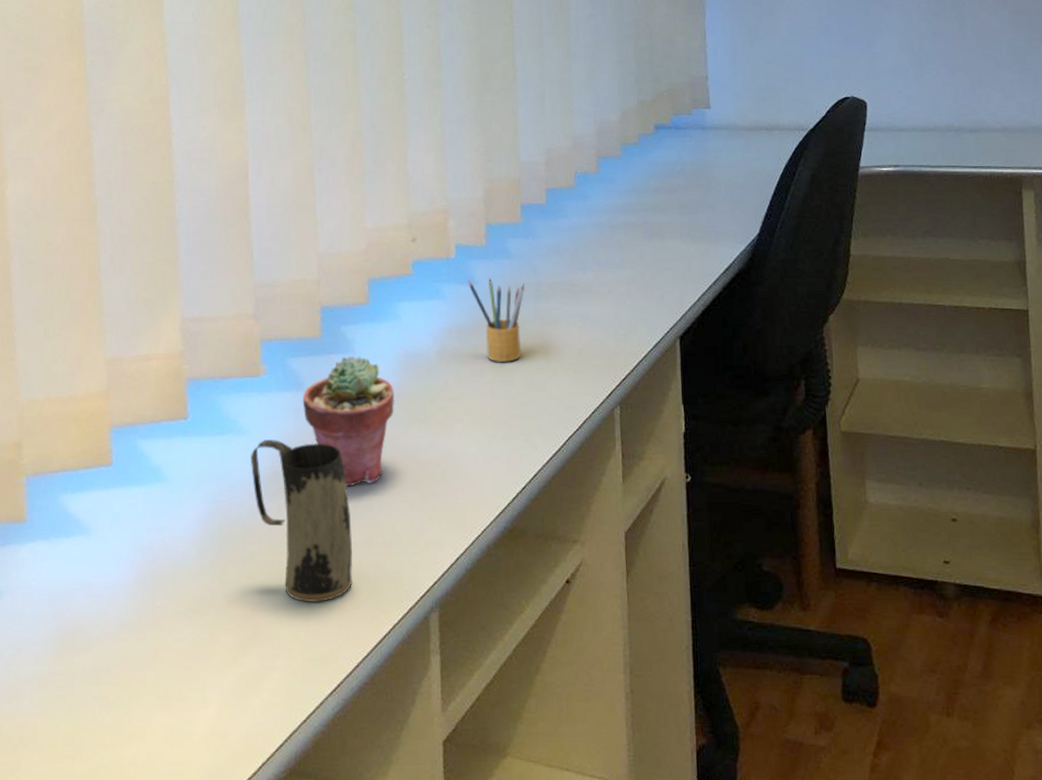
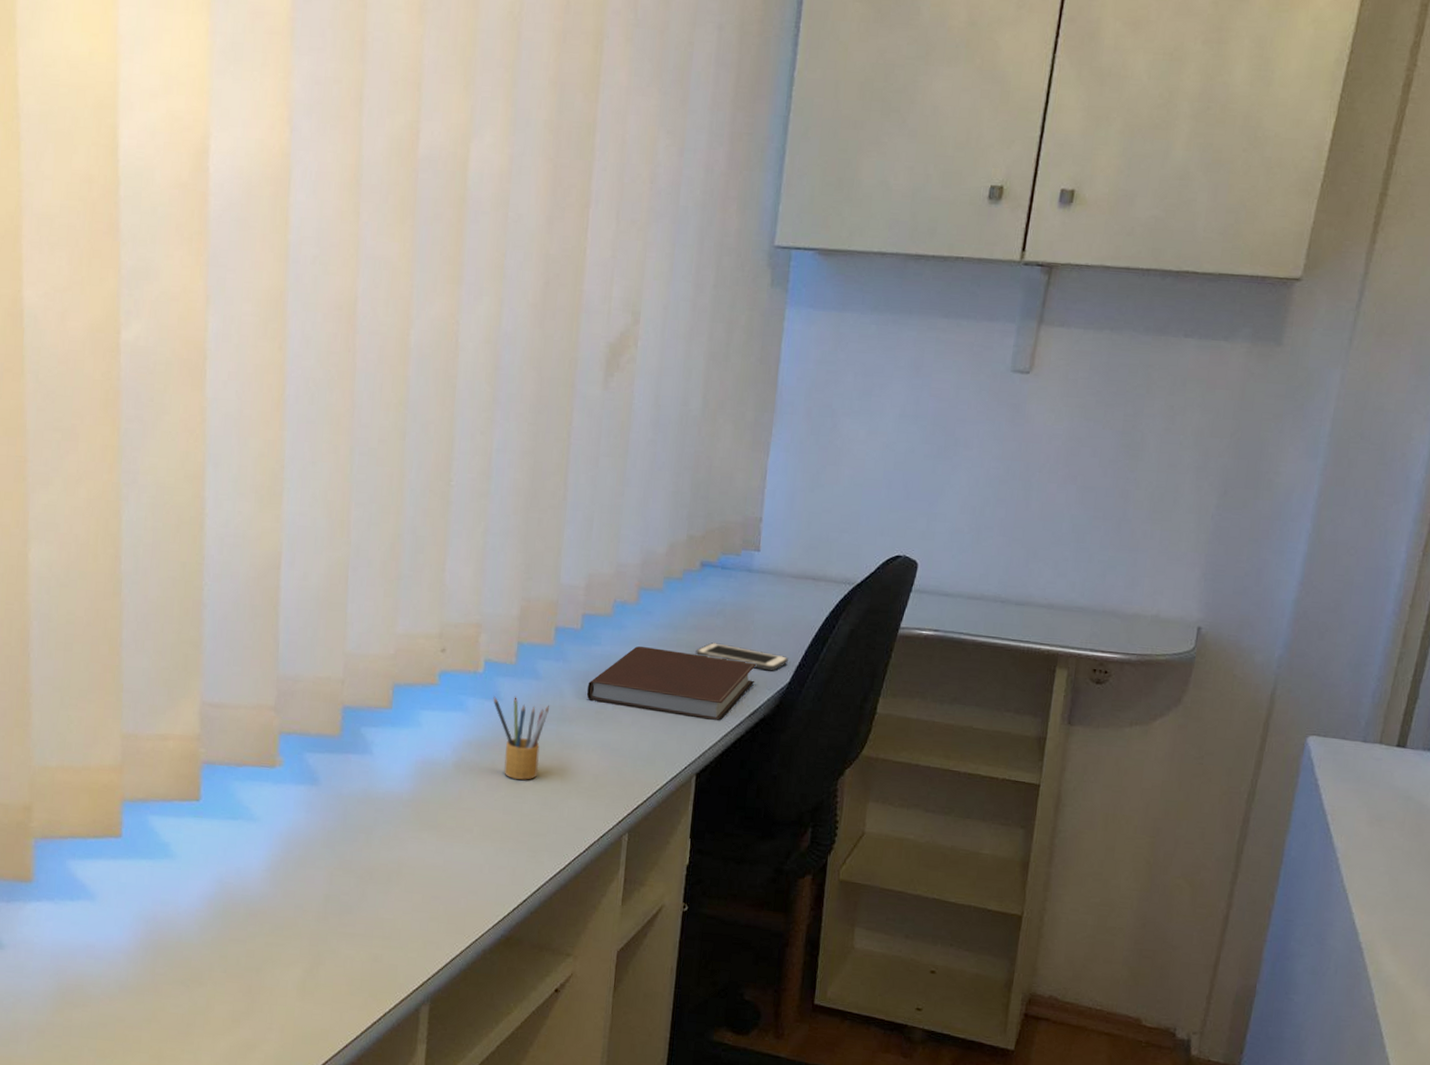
mug: present [250,440,353,602] -> none [259,829,353,985]
potted succulent: present [302,355,395,487] -> none [316,757,408,882]
notebook: none [559,214,725,281] -> present [586,646,757,721]
cell phone: none [662,201,754,225] -> present [695,642,788,671]

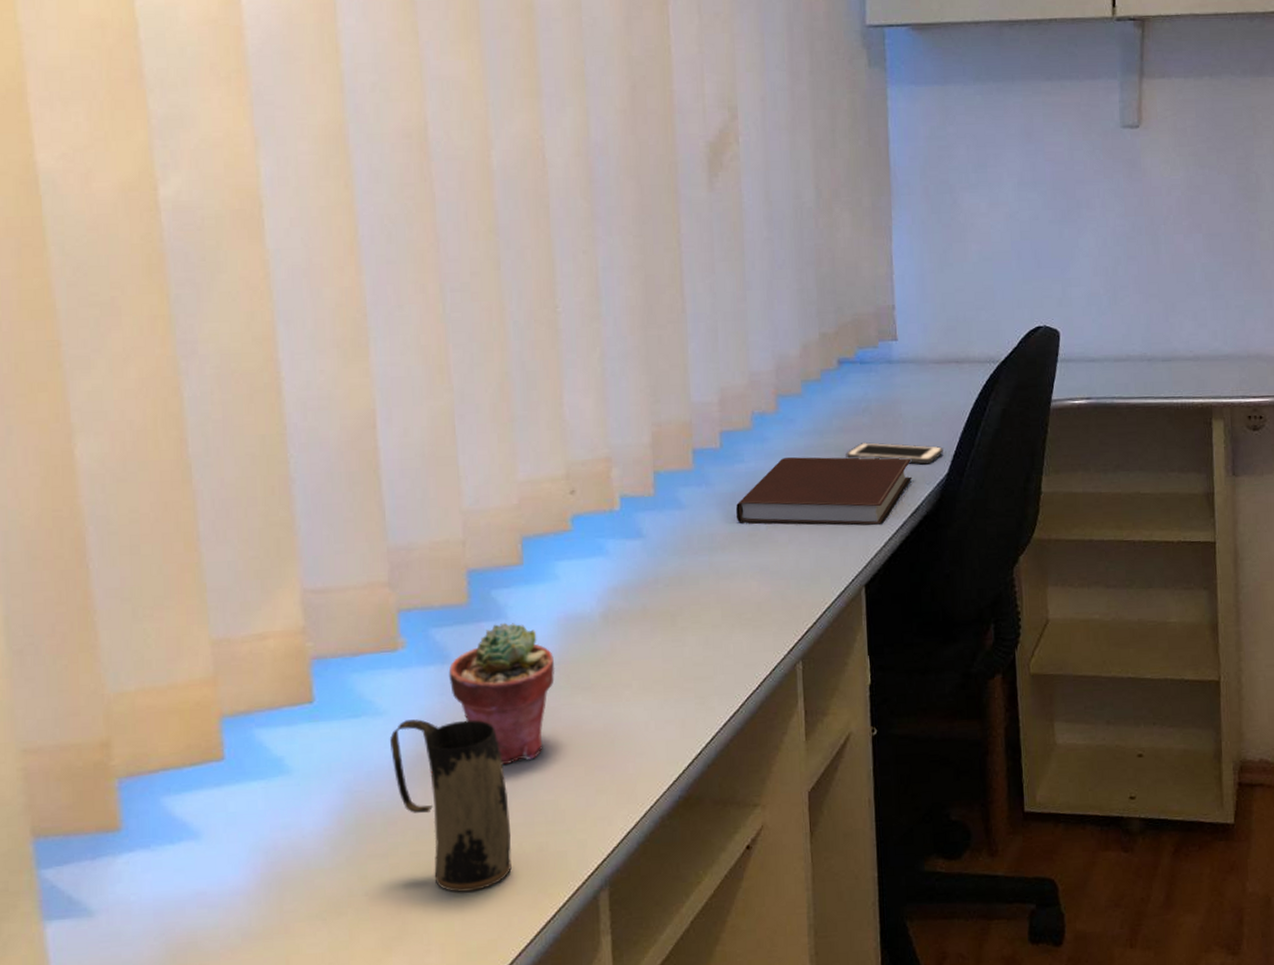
mug: none [259,829,353,985] -> present [389,719,512,893]
potted succulent: none [316,757,408,882] -> present [448,622,555,765]
pencil box: present [493,696,550,780] -> none [635,530,698,622]

